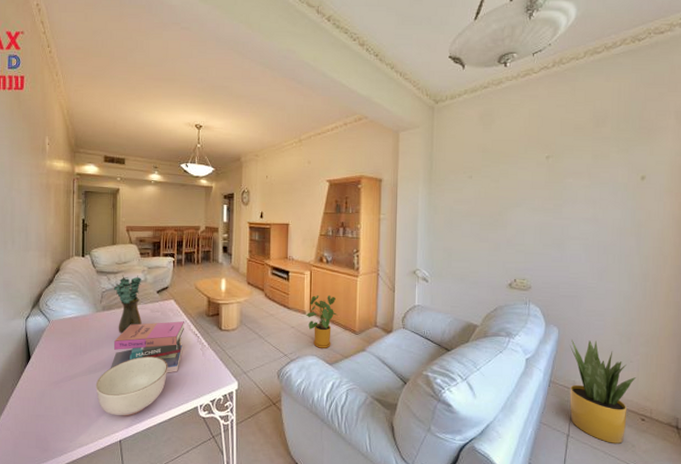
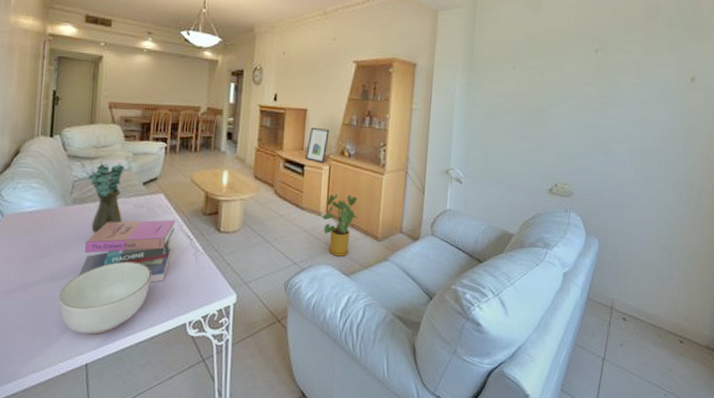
picture frame: none [290,239,309,268] -> present [306,128,330,162]
planter: present [569,340,636,444] -> none [606,253,677,368]

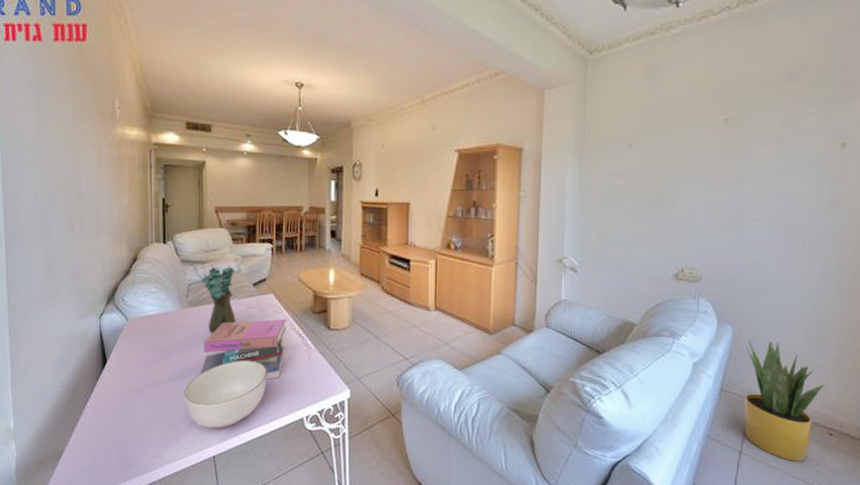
picture frame: present [306,128,330,162] -> none [411,222,434,257]
house plant: present [322,194,359,257] -> none [431,287,469,351]
planter: none [606,253,677,368] -> present [743,341,825,462]

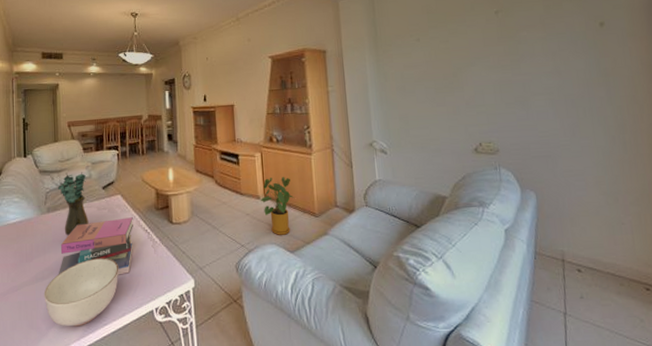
house plant: none [431,287,469,351] -> present [261,176,295,235]
planter: present [743,341,825,462] -> none [552,203,632,319]

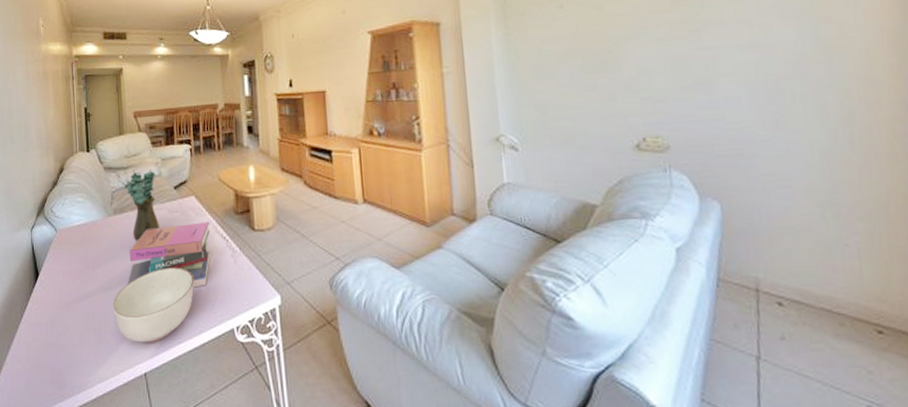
house plant: present [261,176,295,235] -> none [359,176,401,247]

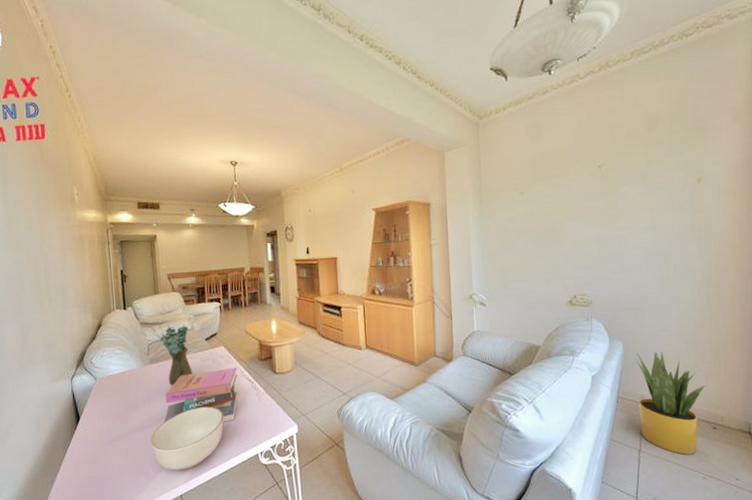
planter: none [743,217,859,369] -> present [636,351,706,455]

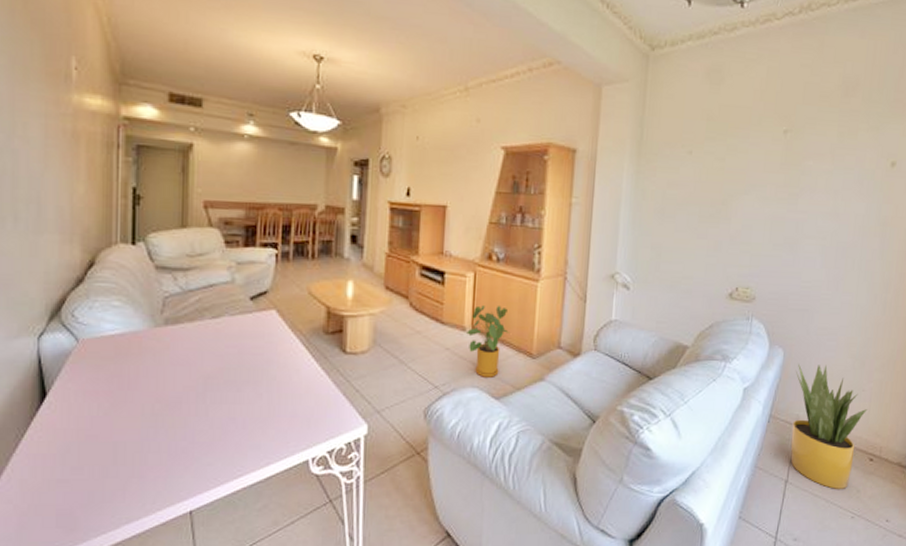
bowl: present [150,406,224,471] -> none [152,391,266,477]
vase: present [159,324,193,387] -> none [181,273,226,360]
books: present [164,368,238,422] -> none [177,340,291,414]
house plant: none [363,327,396,383] -> present [467,305,510,377]

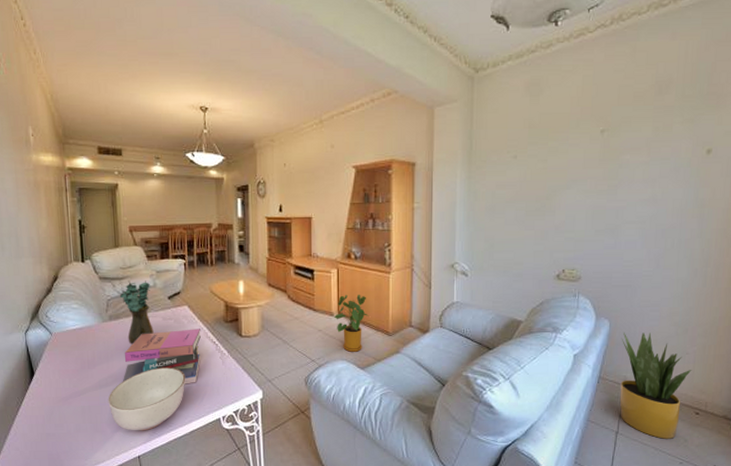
bowl: none [152,391,266,477] -> present [108,367,186,431]
books: none [177,340,291,414] -> present [123,329,201,384]
vase: none [181,273,226,360] -> present [119,280,154,346]

